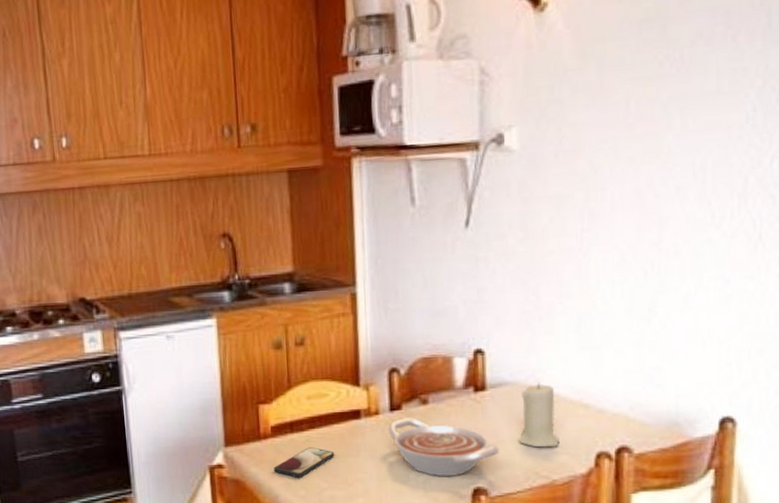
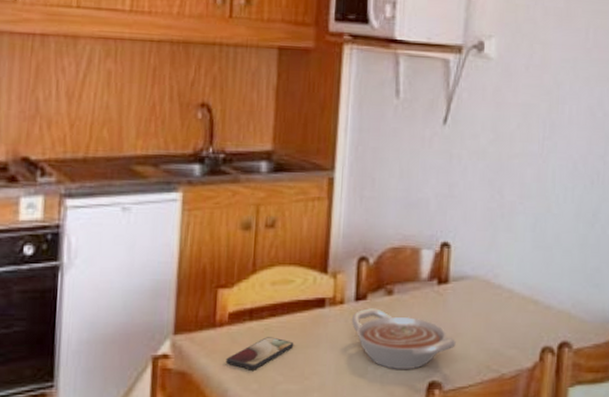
candle: present [518,382,559,448] -> none [474,277,511,342]

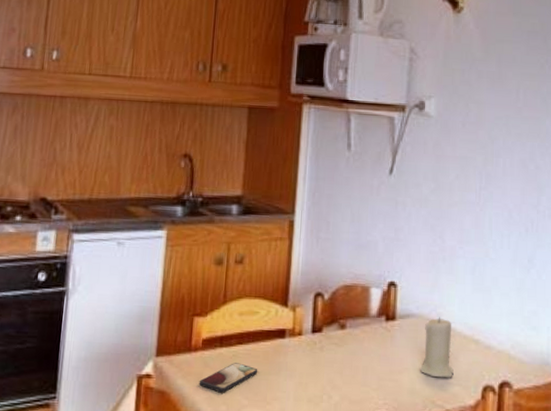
bowl: present [351,307,456,369] -> none [308,339,403,400]
candle: none [474,277,511,342] -> present [419,316,454,378]

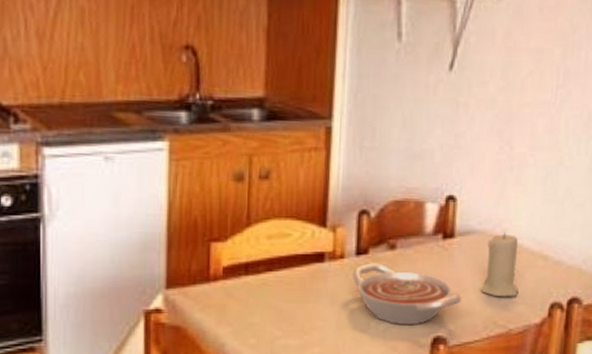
smartphone: present [199,363,258,393] -> none [221,292,293,325]
bowl: none [308,339,403,400] -> present [352,262,462,324]

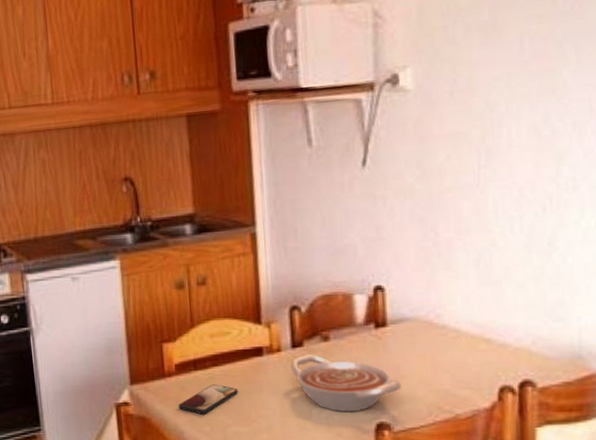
smartphone: none [221,292,293,325] -> present [178,384,239,415]
candle: present [480,232,519,297] -> none [420,317,462,383]

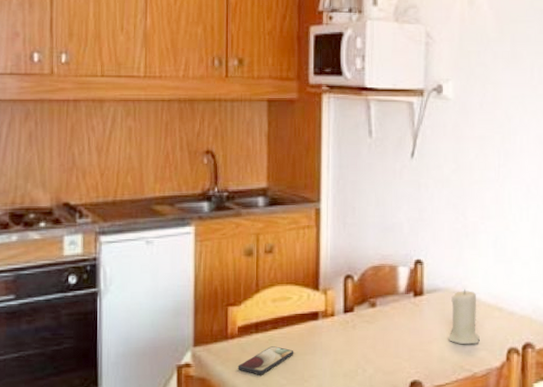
bowl: present [290,353,401,412] -> none [341,318,432,371]
candle: none [420,317,462,383] -> present [447,288,480,345]

